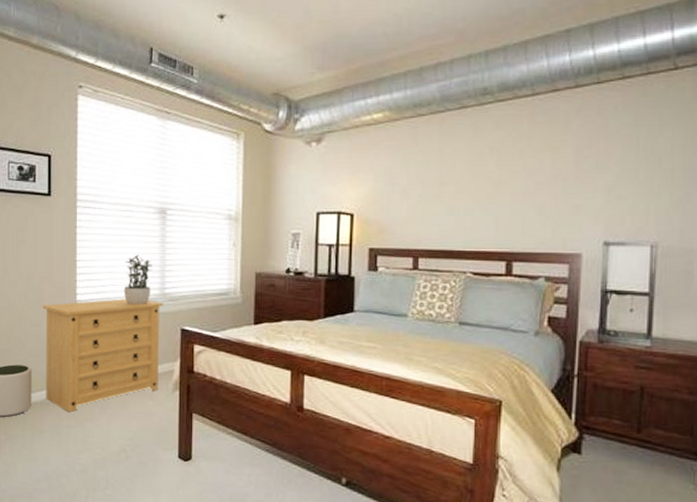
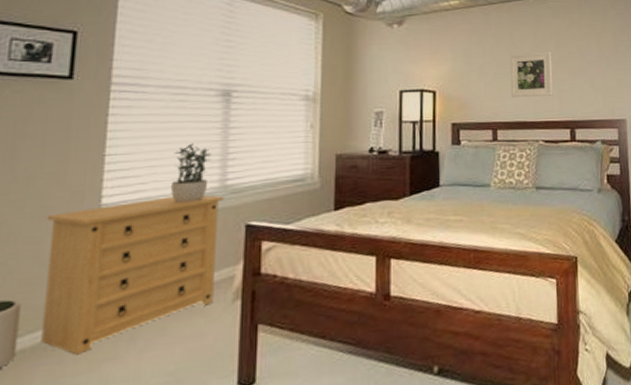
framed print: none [437,171,490,223] -> present [510,51,553,97]

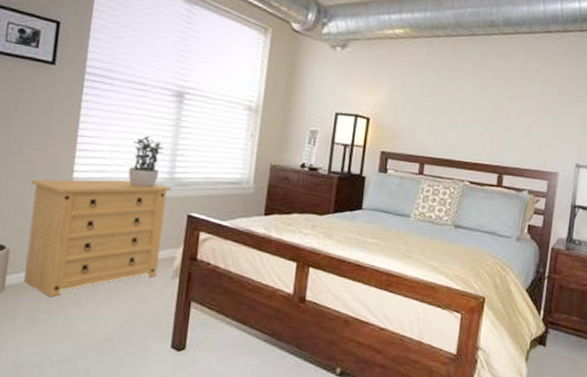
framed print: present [510,51,553,97] -> none [443,91,491,138]

